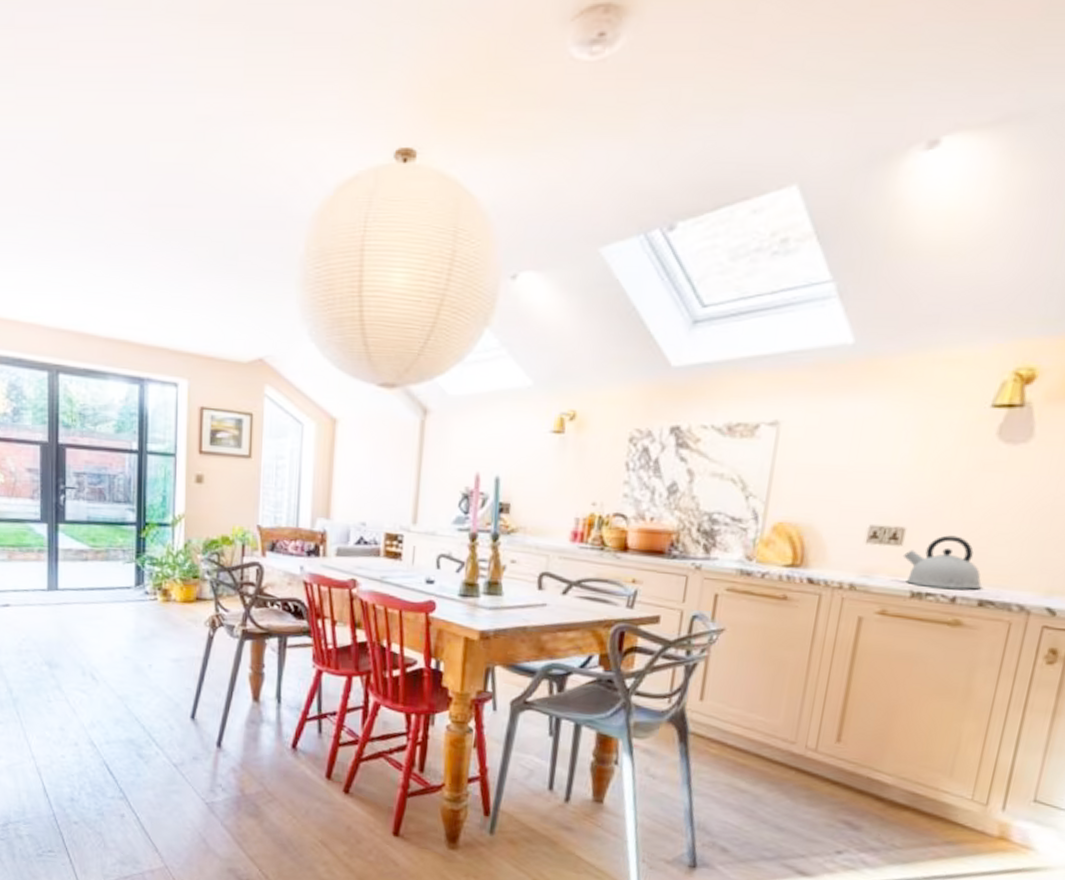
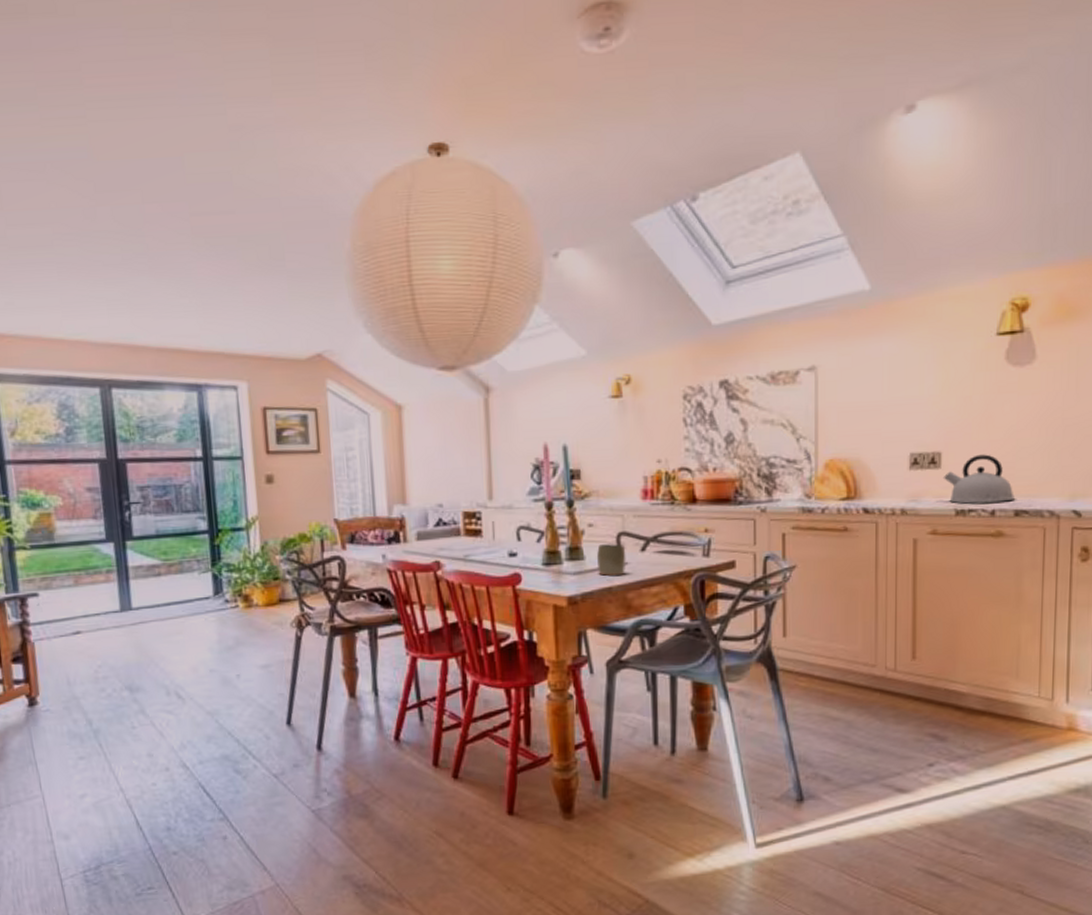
mug: none [514,582,547,616] -> present [597,544,626,576]

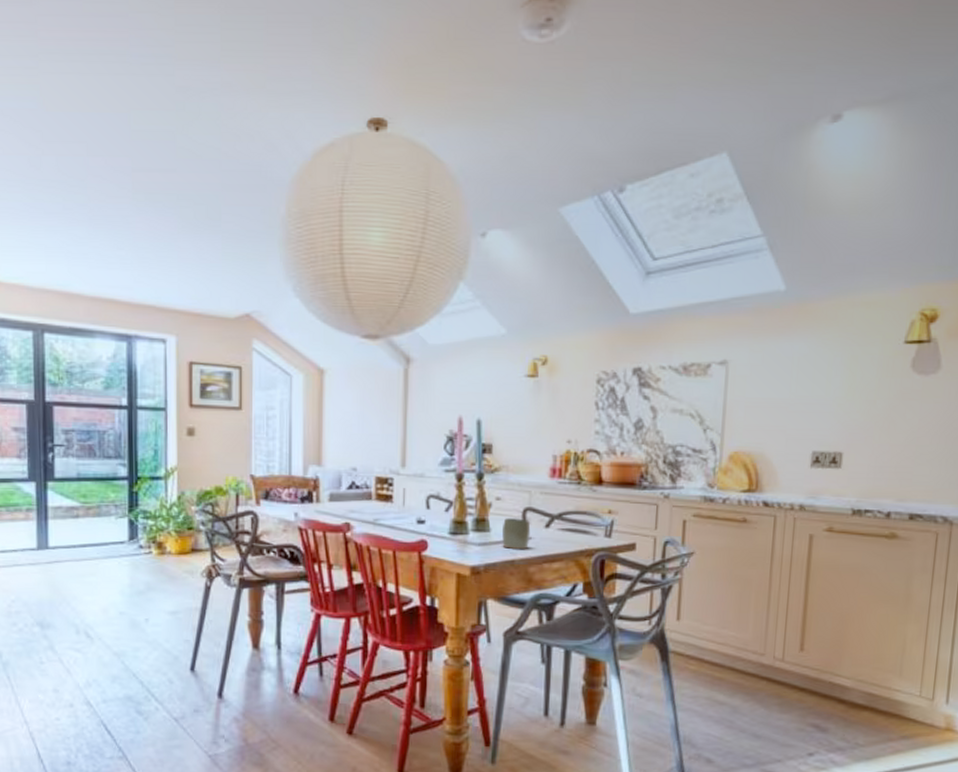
kettle: present [943,454,1014,504] -> none [842,457,910,505]

